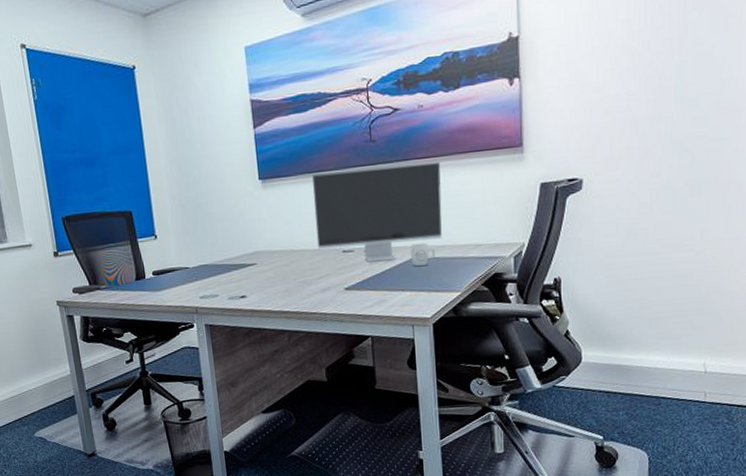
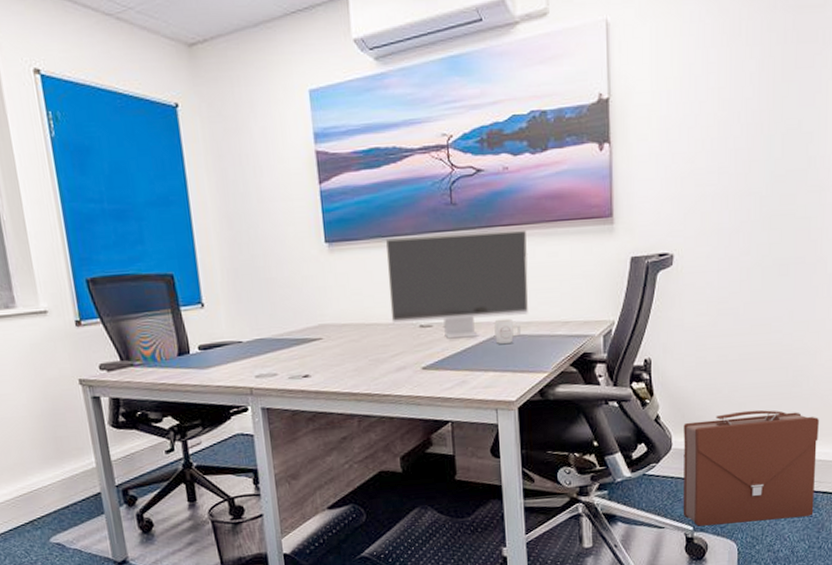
briefcase: none [593,325,733,436] -> present [683,410,819,527]

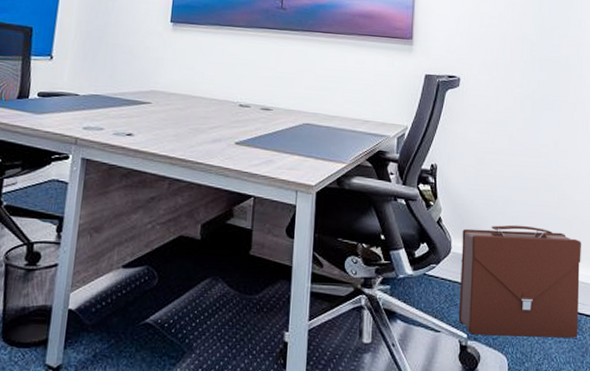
monitor: present [386,229,528,339] -> none [215,27,340,122]
mug: present [494,318,521,345] -> none [303,109,327,133]

